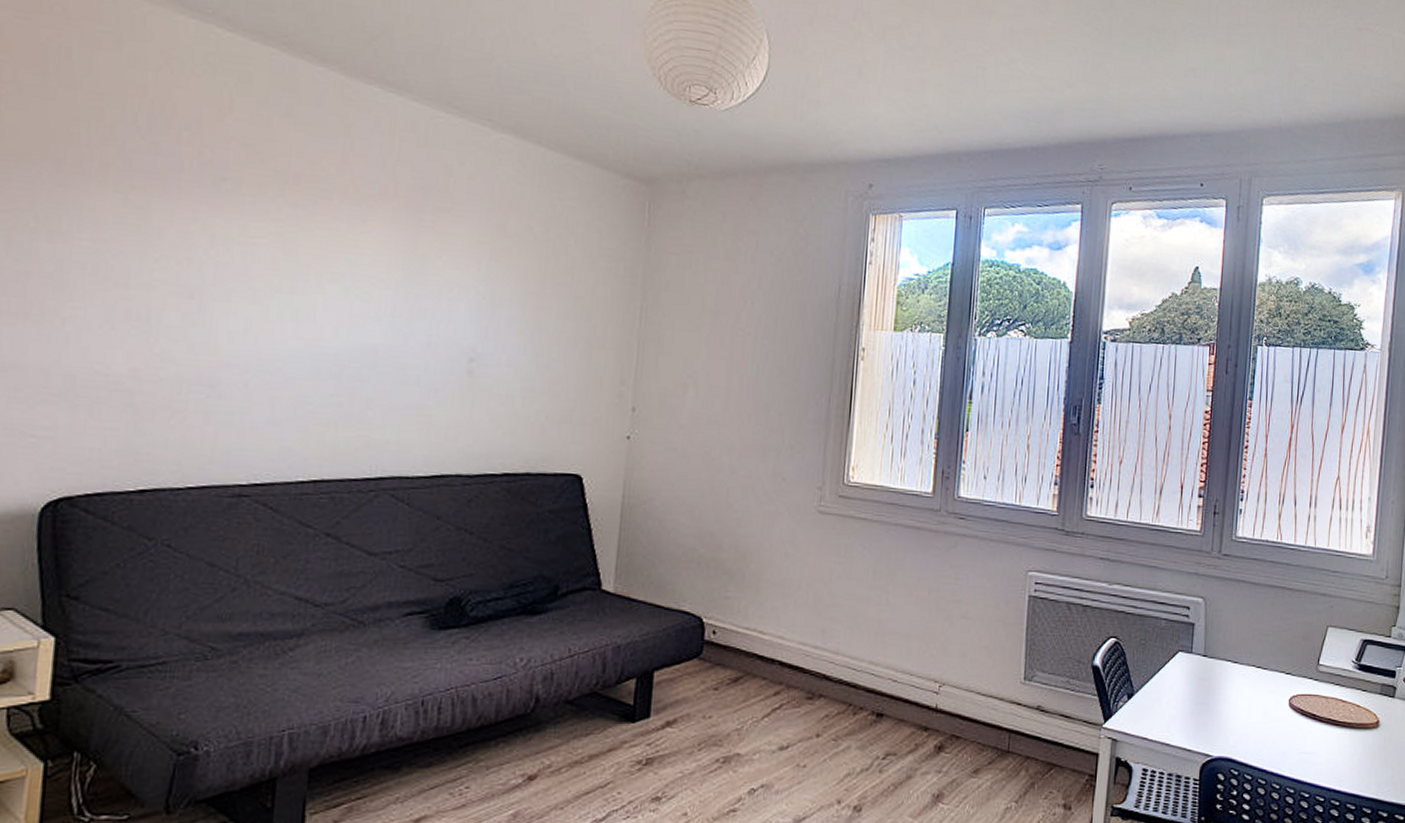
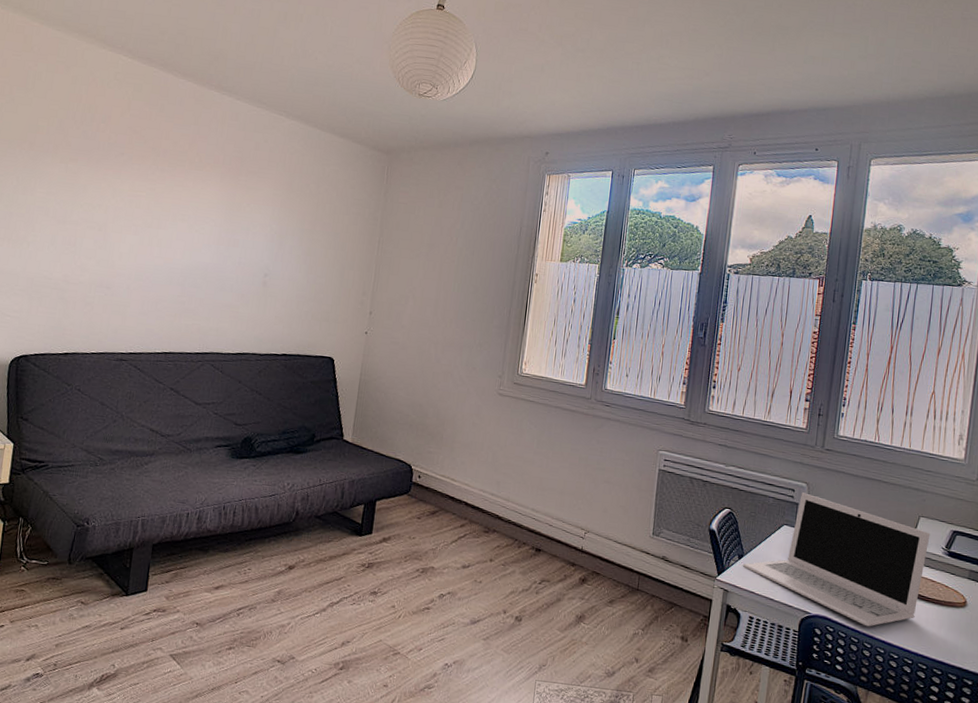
laptop: none [1133,610,1340,764] -> present [743,492,931,627]

